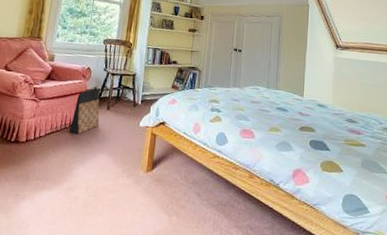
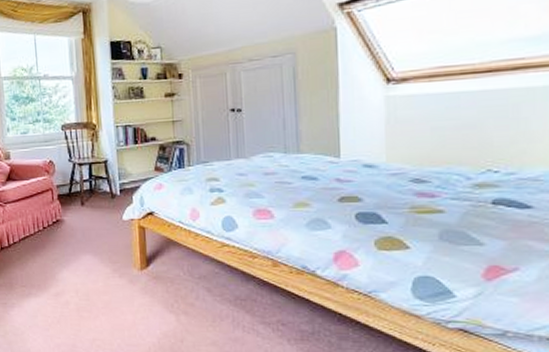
bag: present [69,87,101,135] -> none [44,182,76,236]

